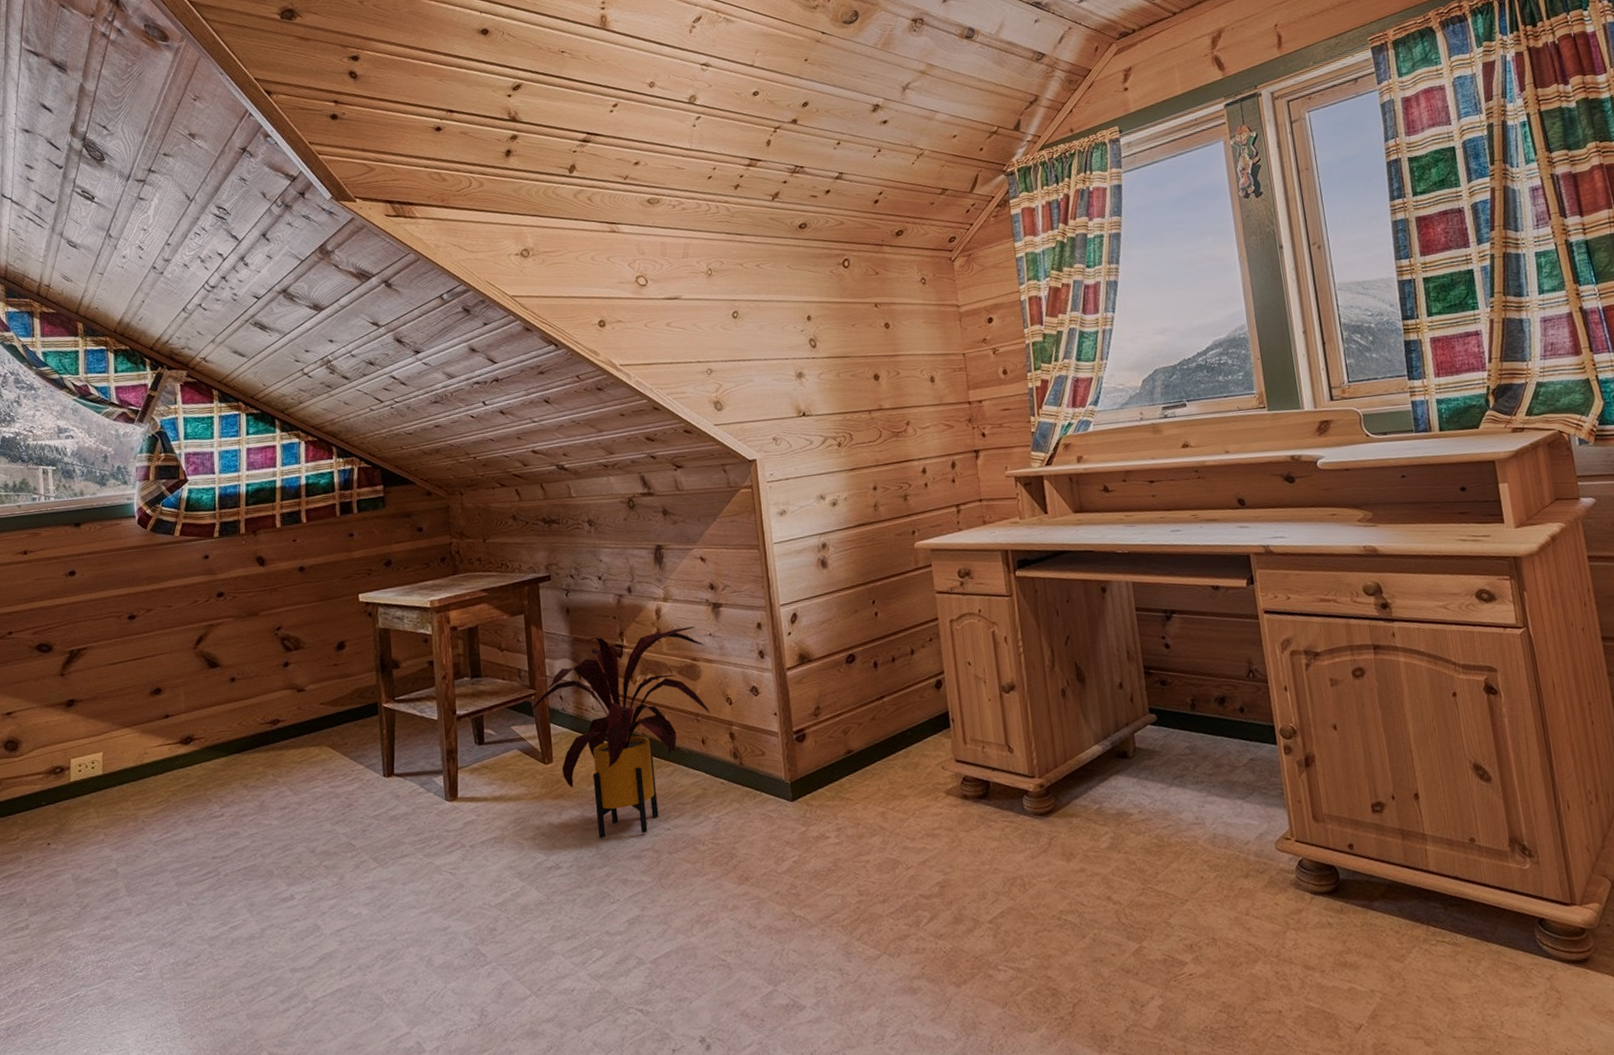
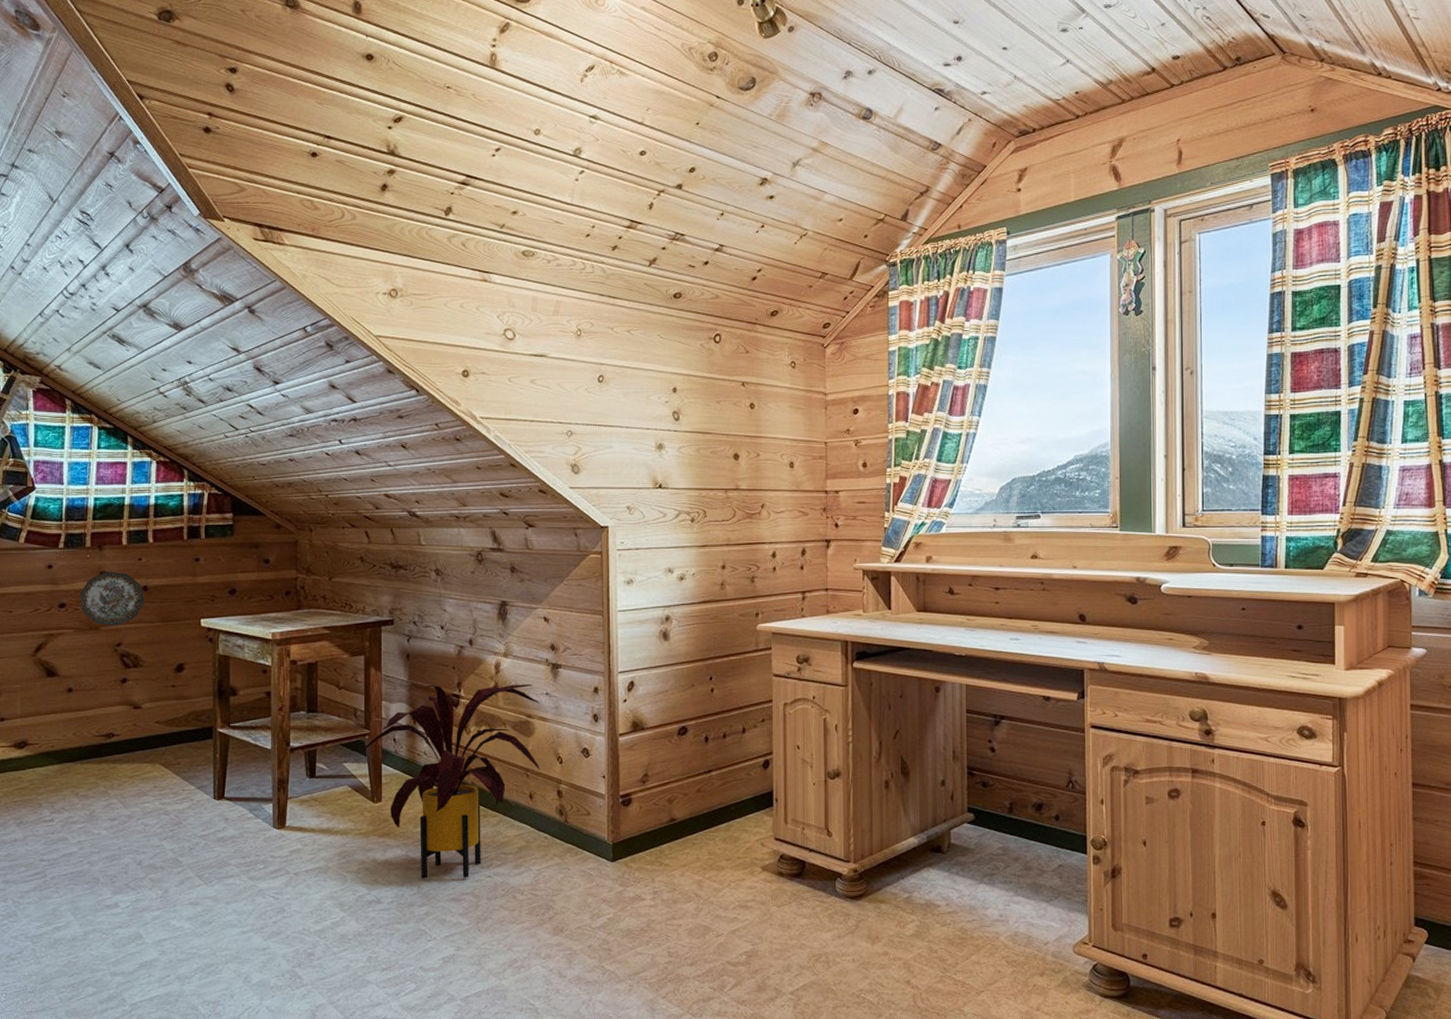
decorative plate: none [237,555,302,611] -> present [80,572,144,626]

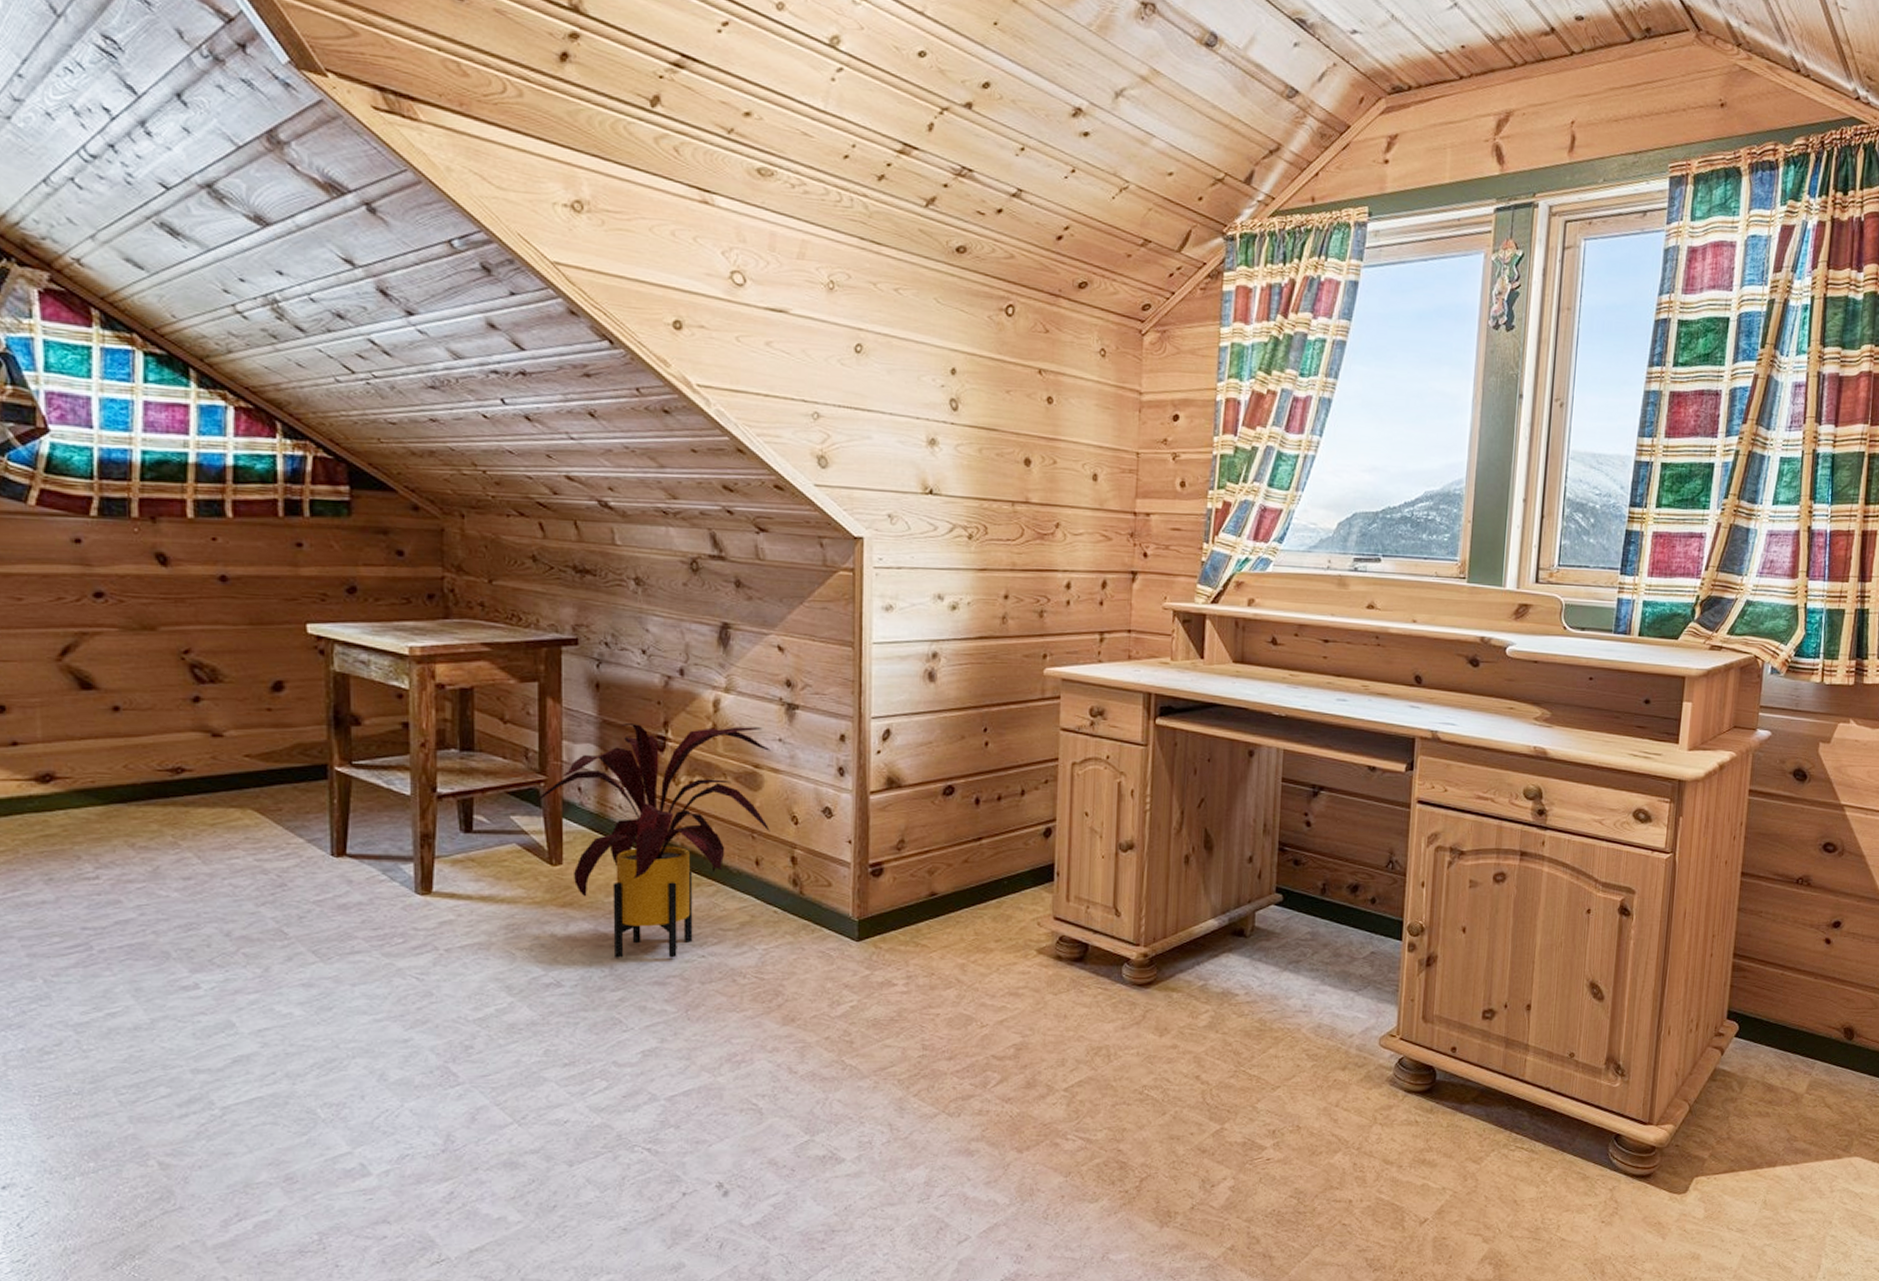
decorative plate: present [80,572,144,626] -> none [125,553,223,626]

